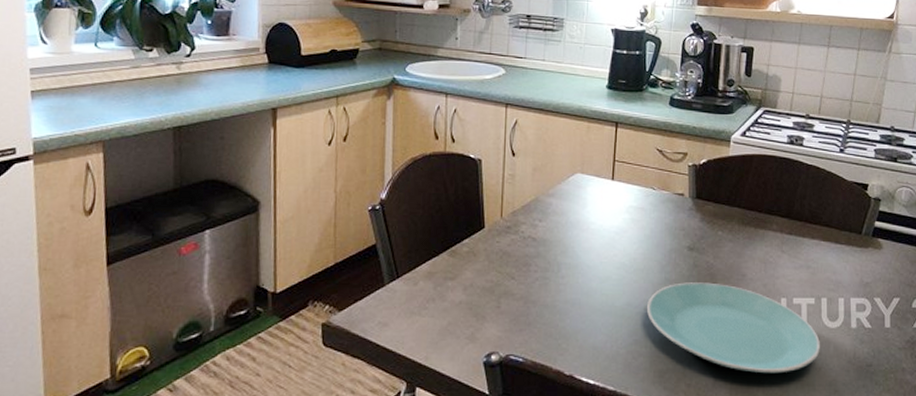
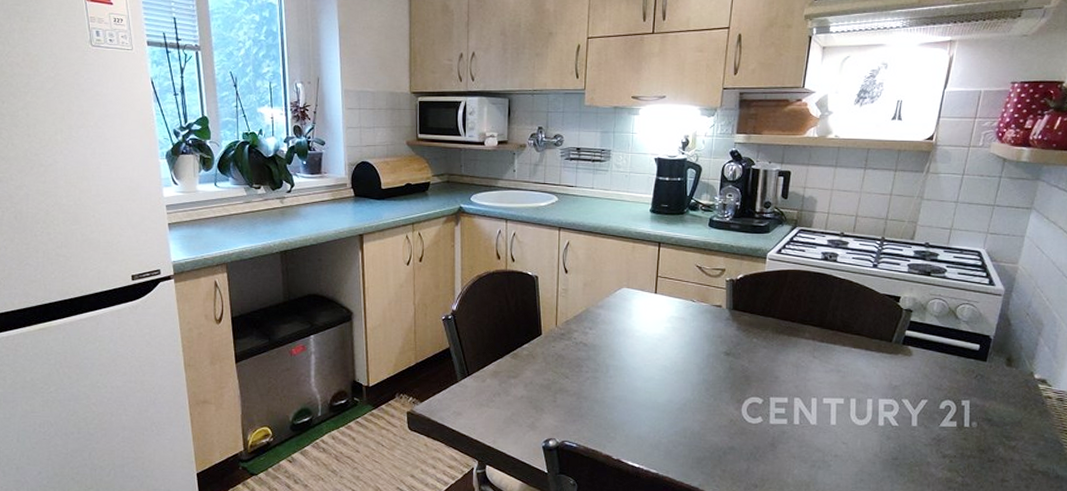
plate: present [647,282,821,374] -> none [687,383,849,463]

